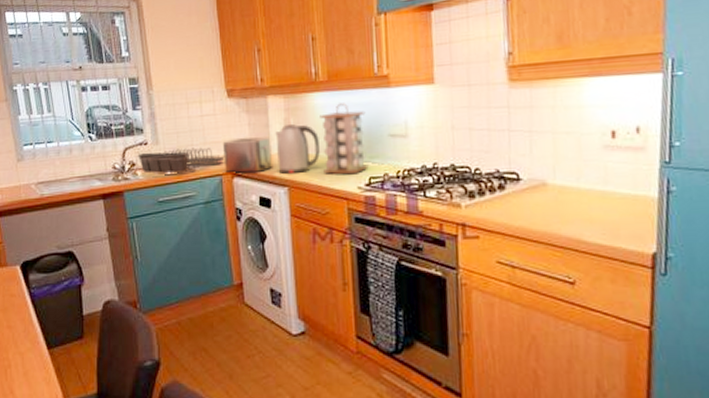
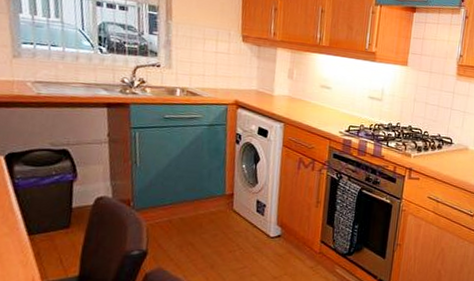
dish rack: present [137,147,225,174] -> none [148,73,233,99]
toaster: present [222,137,273,174] -> none [231,76,275,108]
kettle: present [275,123,320,175] -> none [277,74,315,115]
spice rack: present [320,103,369,175] -> none [315,66,354,122]

